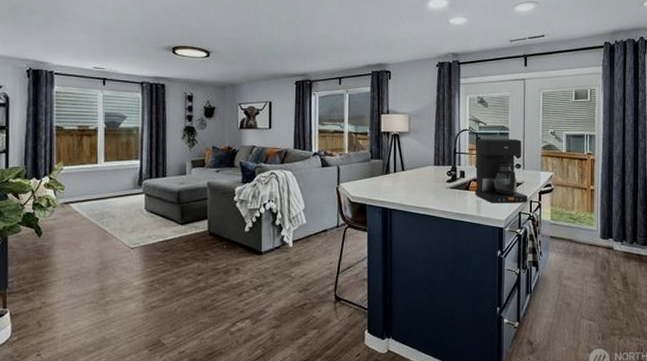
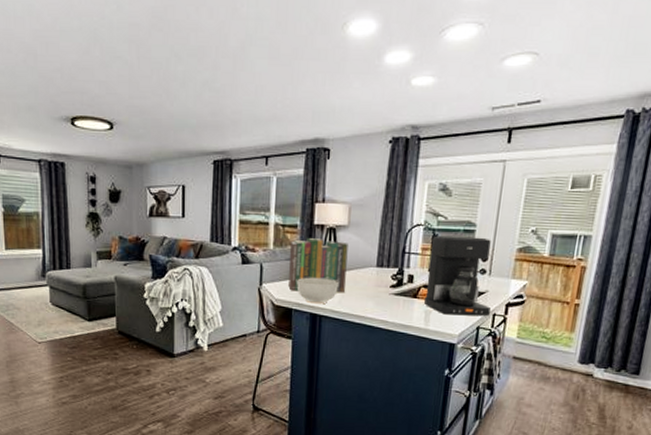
books: none [362,143,410,189] -> present [288,238,349,294]
bowl: none [369,176,404,199] -> present [297,277,338,305]

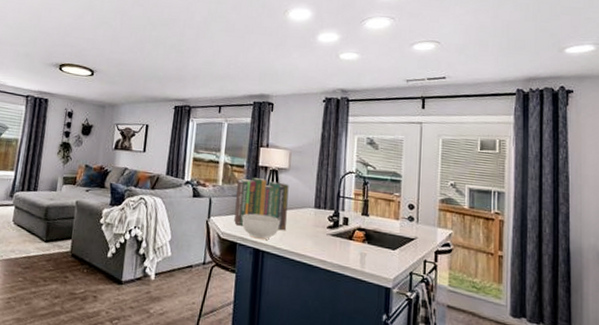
coffee maker: present [424,235,491,317] -> none [359,183,421,262]

